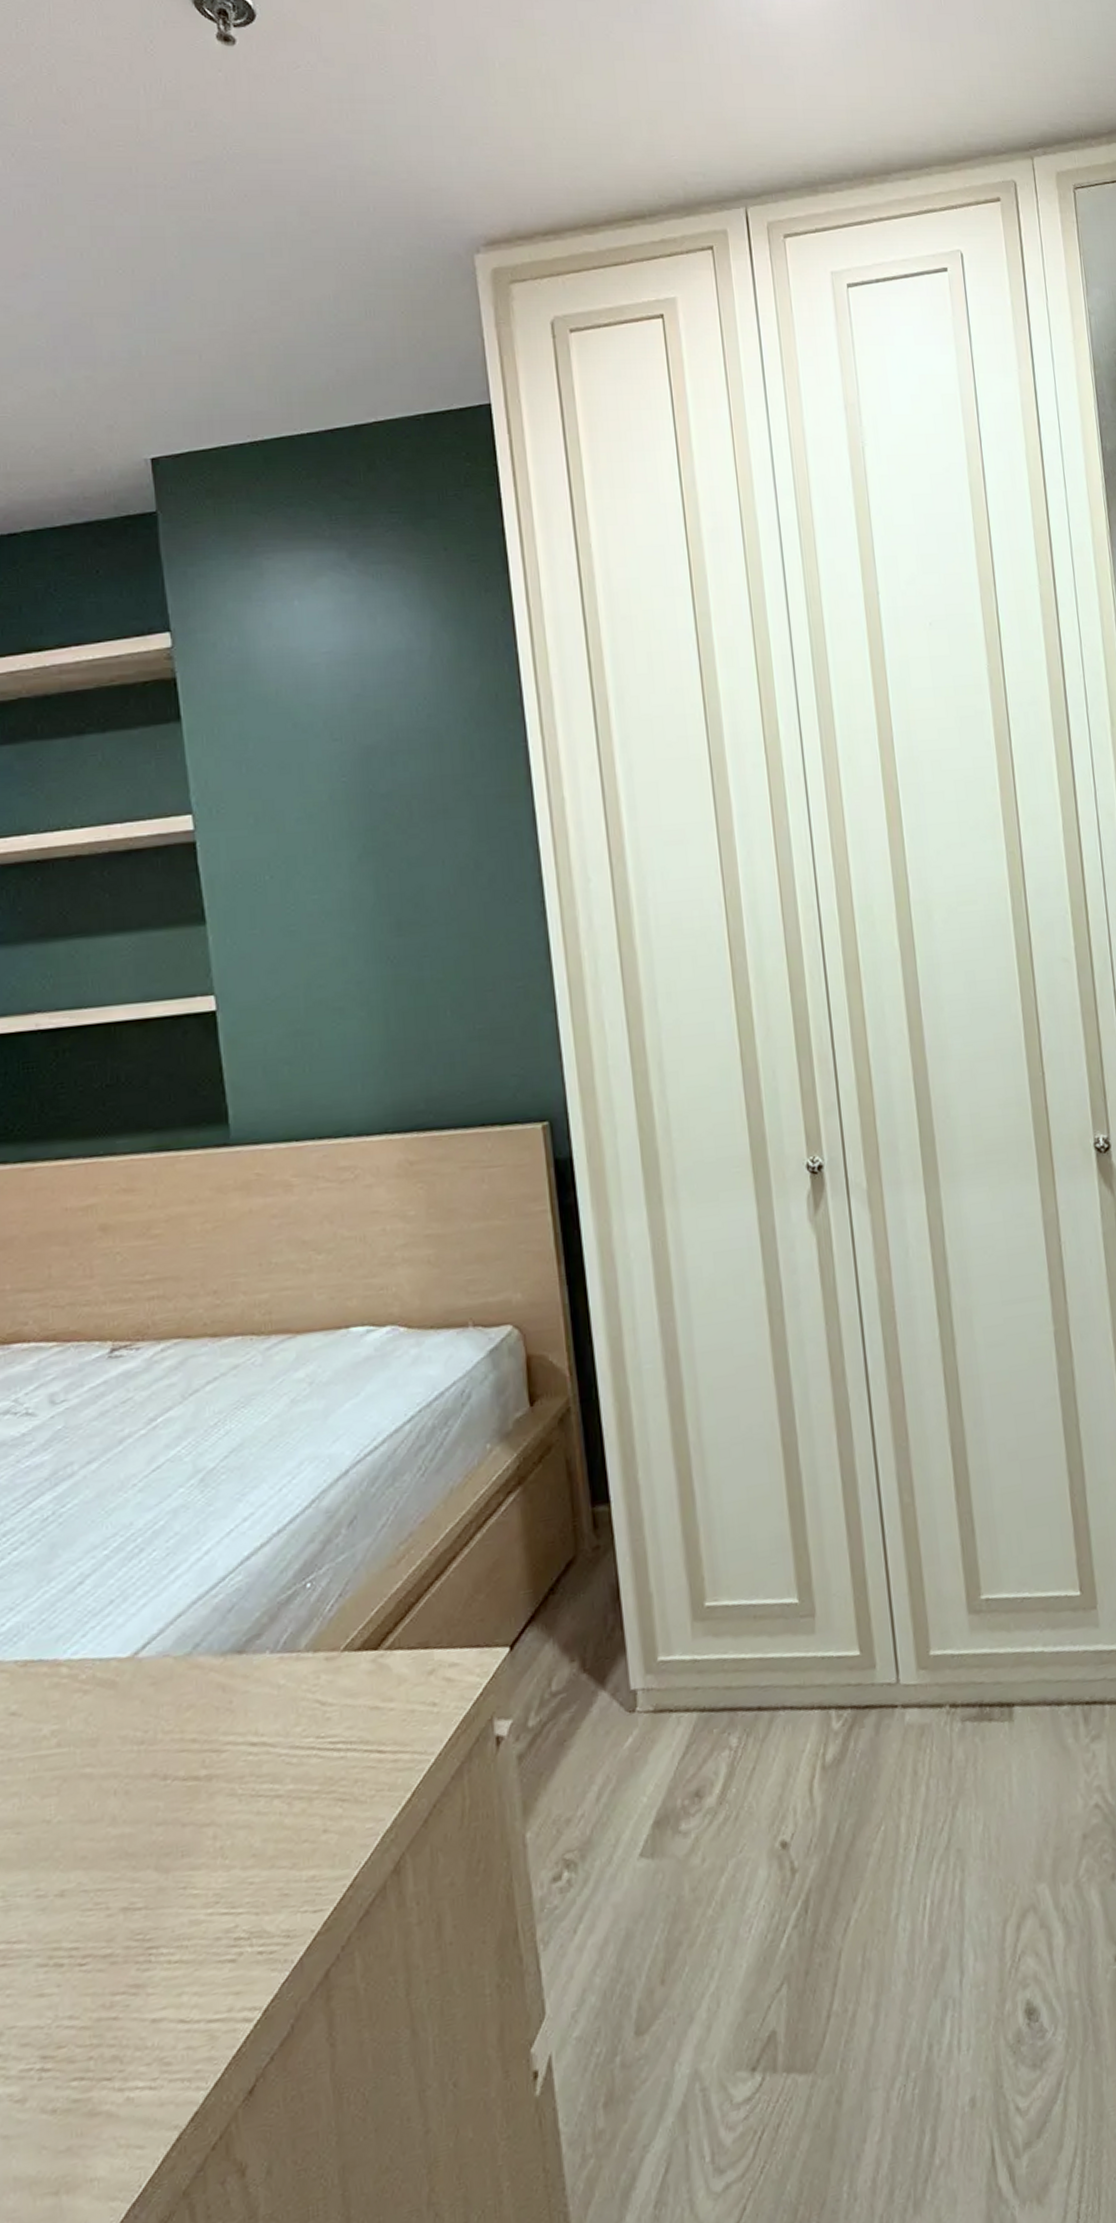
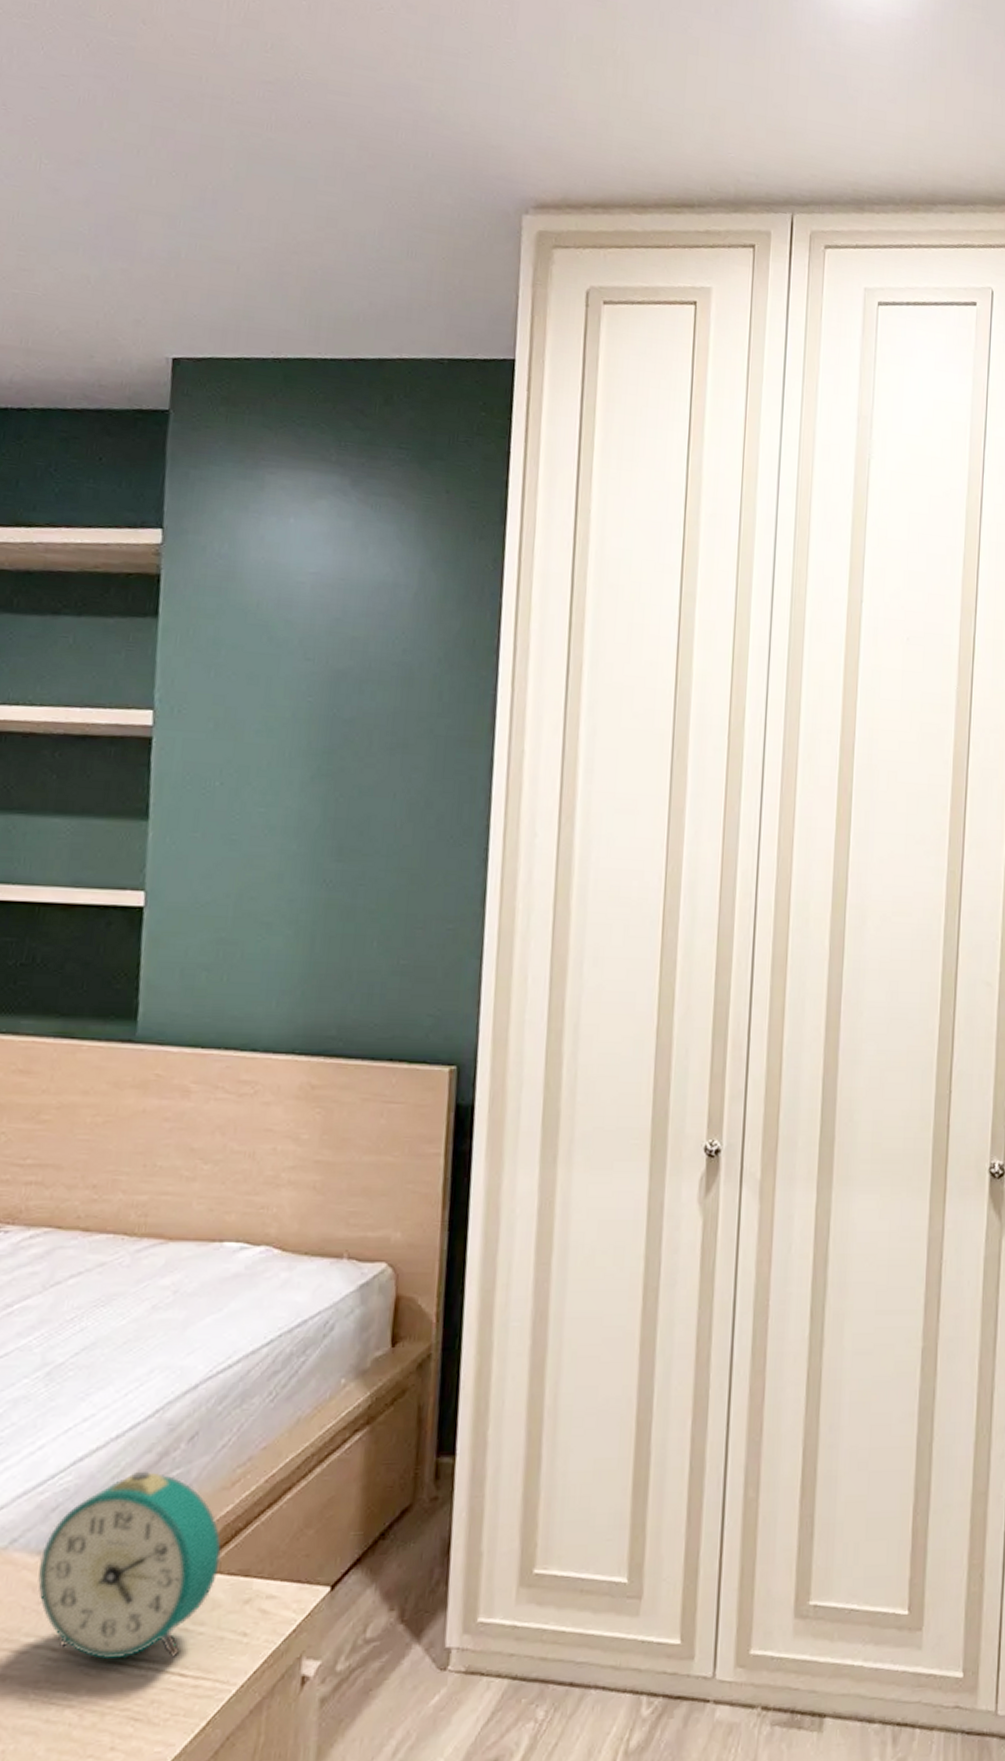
alarm clock: none [225,1560,399,1747] -> present [38,1470,221,1659]

